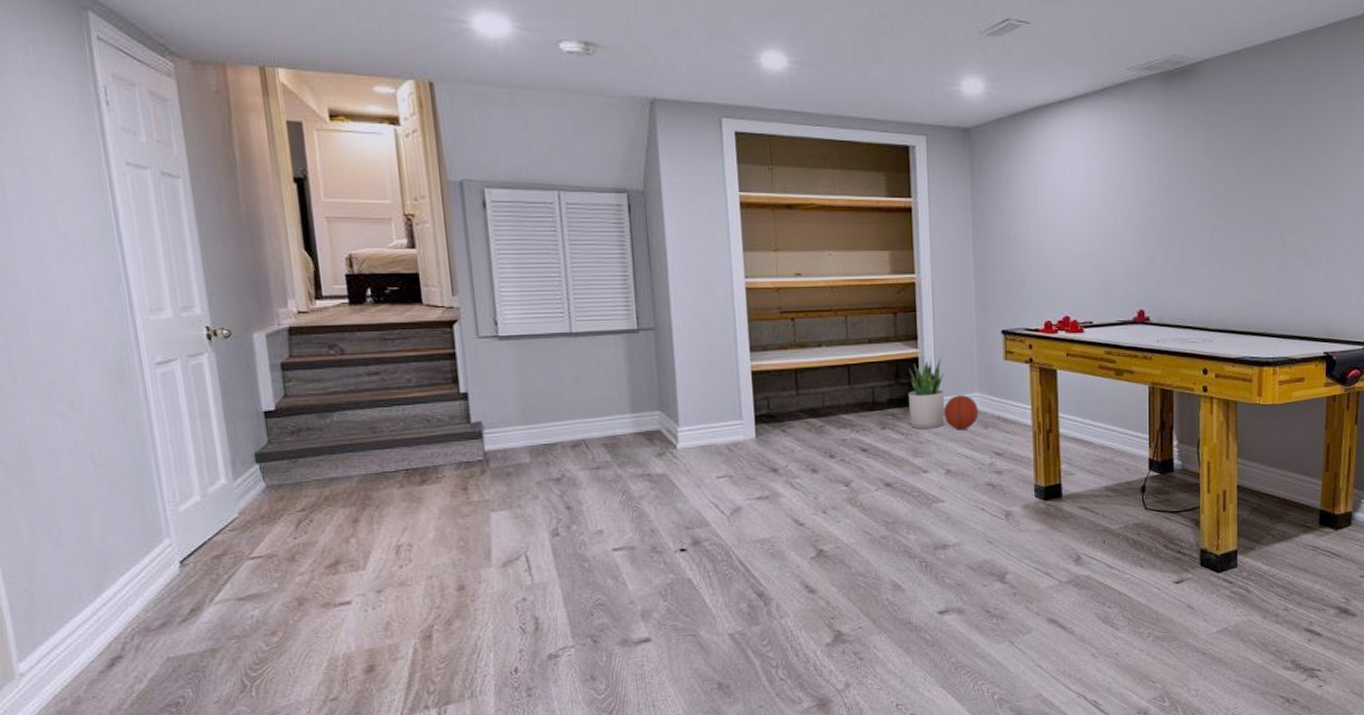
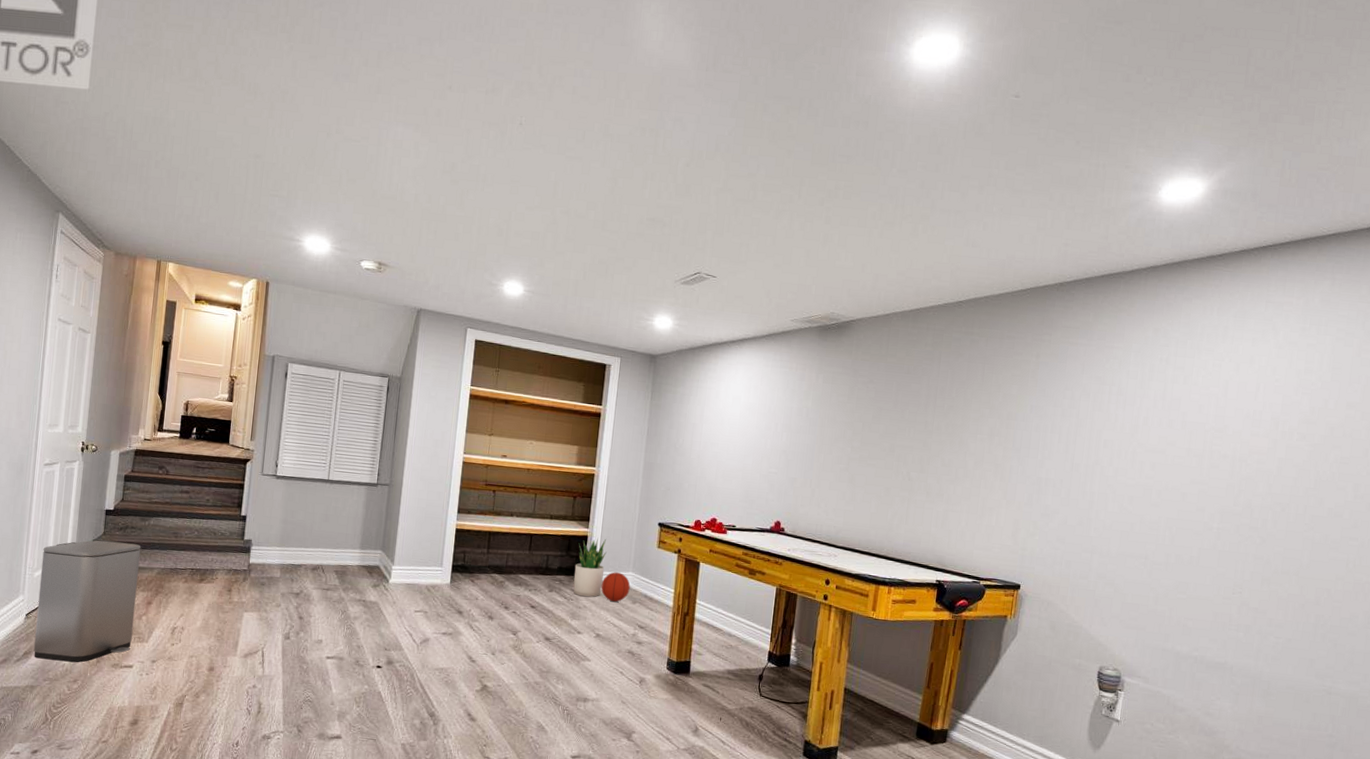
pedal bin: none [183,449,344,614] -> present [33,540,141,663]

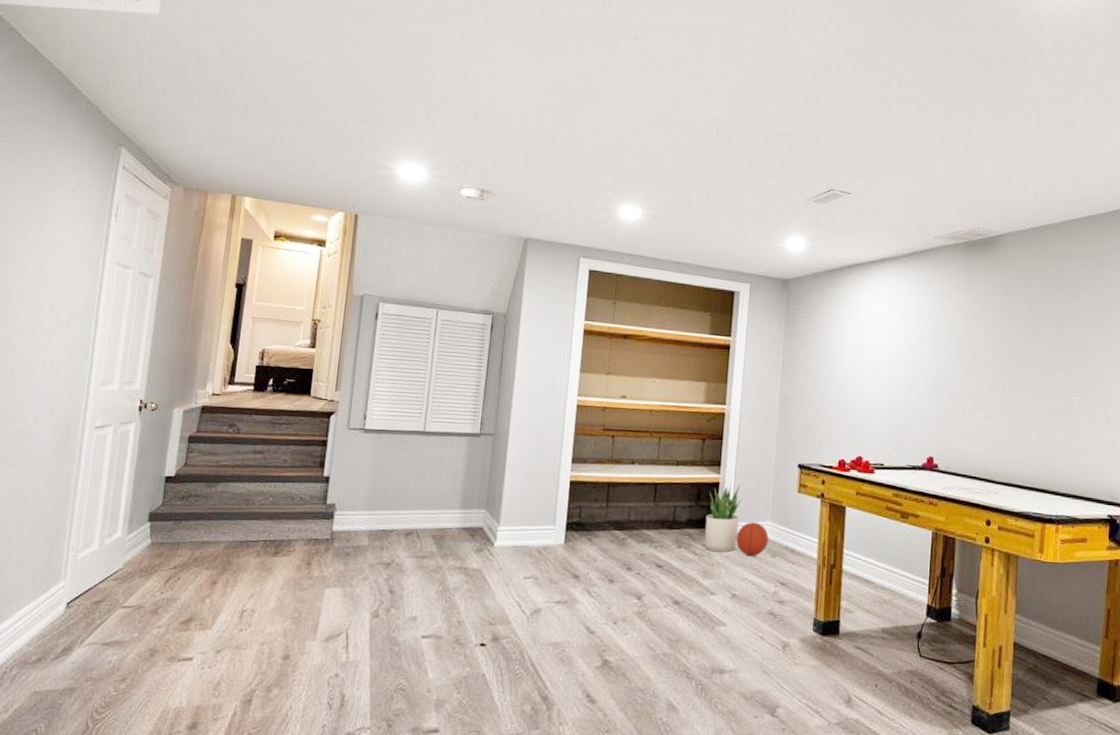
pedal bin: present [33,540,141,663] -> none [74,512,206,658]

